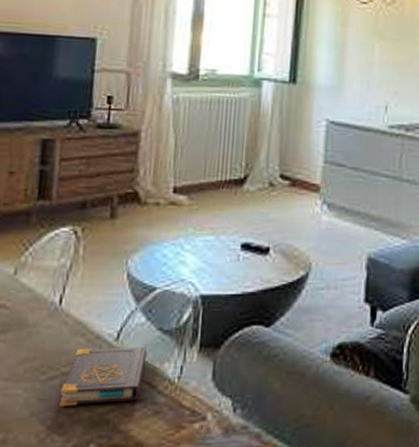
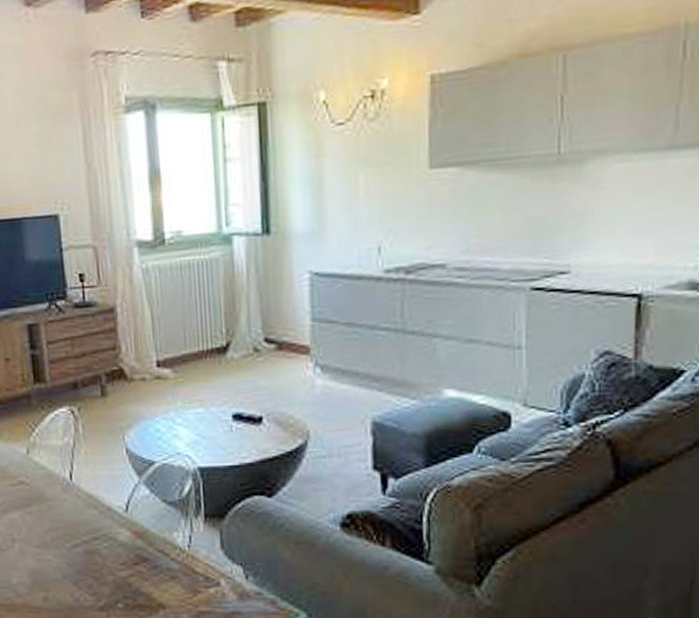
book: present [58,346,147,406] -> none [84,517,156,570]

